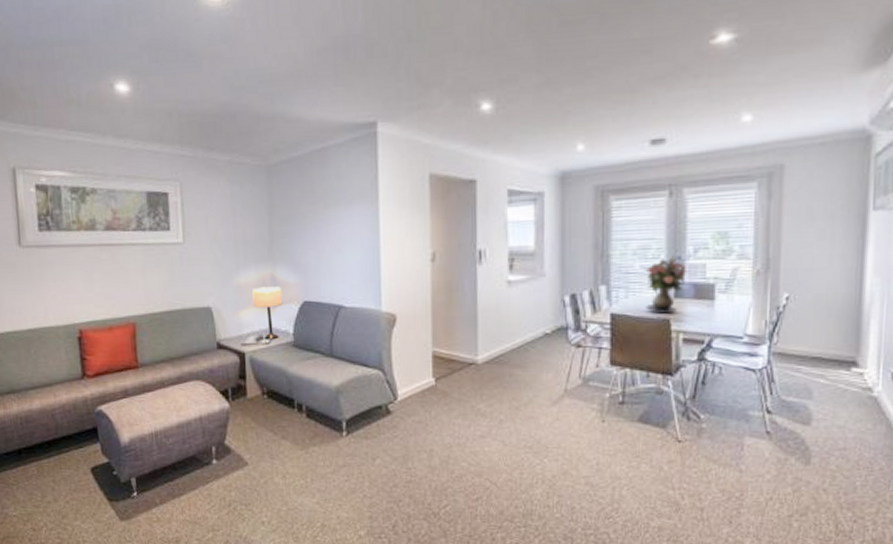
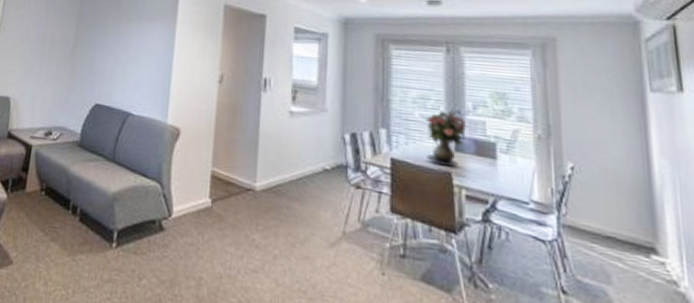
table lamp: present [252,286,283,340] -> none [48,85,77,137]

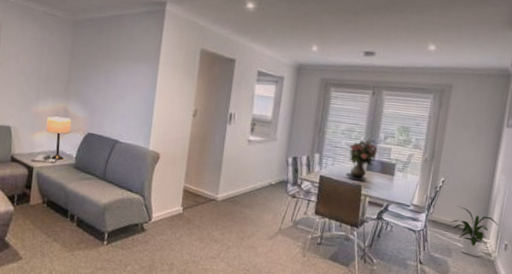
table lamp: none [48,85,77,137] -> present [46,116,72,161]
house plant: none [597,204,677,287] -> present [450,206,499,257]

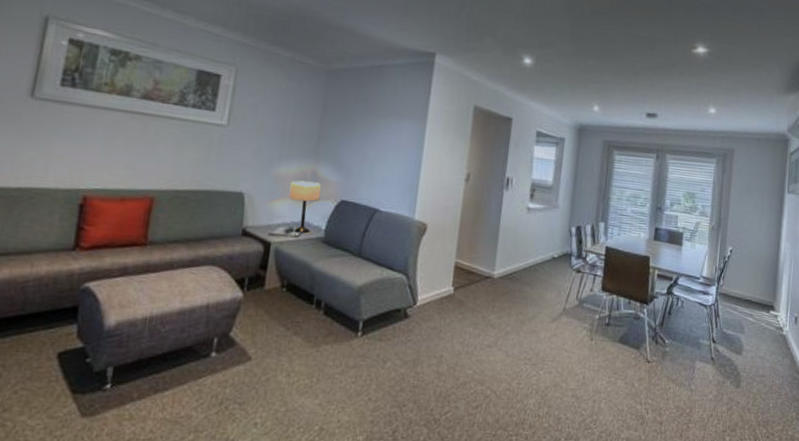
bouquet: present [345,139,378,182] -> none [632,206,665,253]
house plant: present [450,206,499,257] -> none [741,277,787,332]

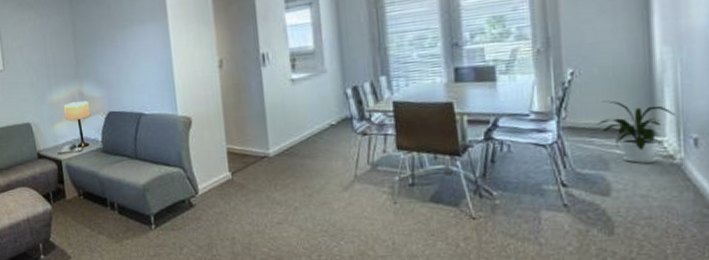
house plant: none [741,277,787,332] -> present [596,100,676,164]

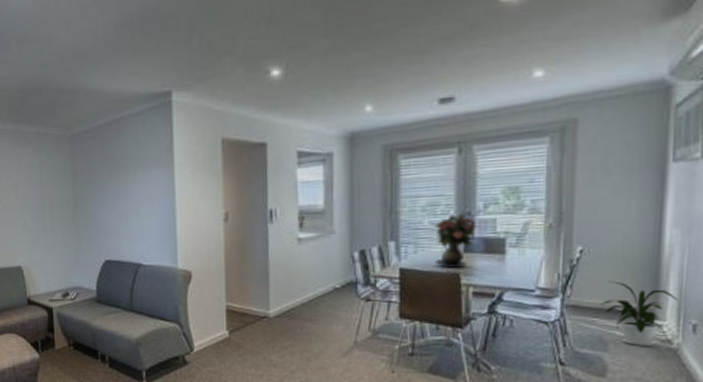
table lamp: present [64,100,91,148] -> none [59,247,87,296]
bouquet: none [422,44,466,98] -> present [434,212,478,268]

